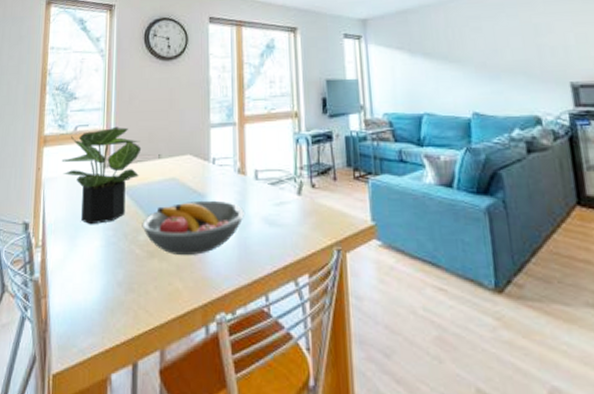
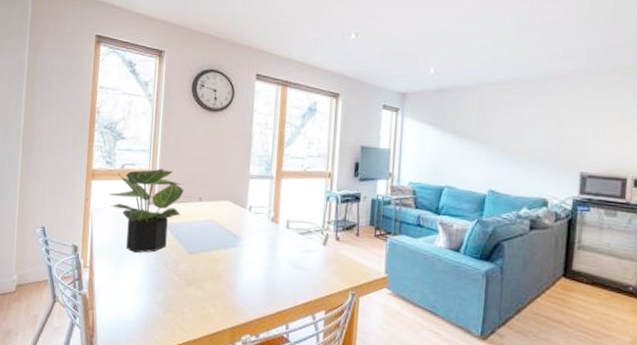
fruit bowl: present [142,200,244,256] -> none [181,241,274,287]

